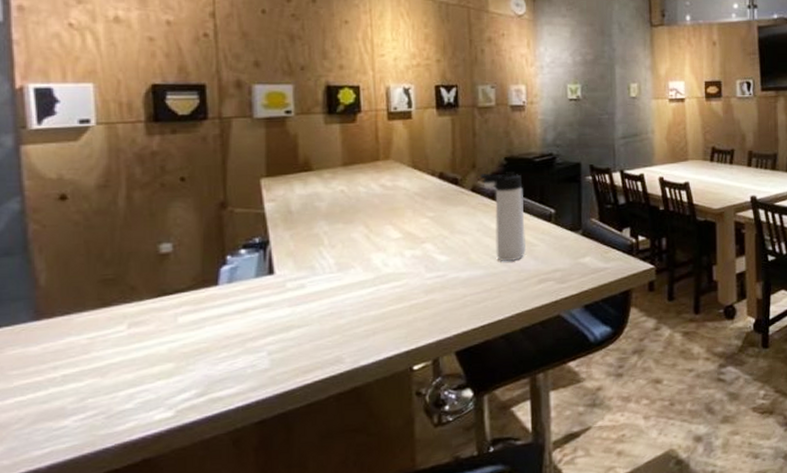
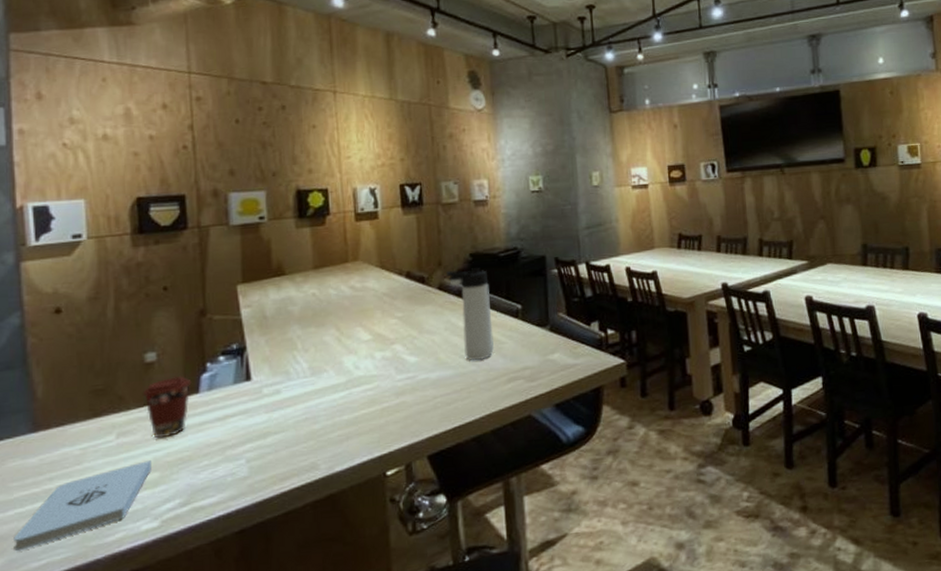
notepad: none [13,351,166,439] -> present [13,460,151,551]
coffee cup: none [156,267,210,330] -> present [142,375,192,439]

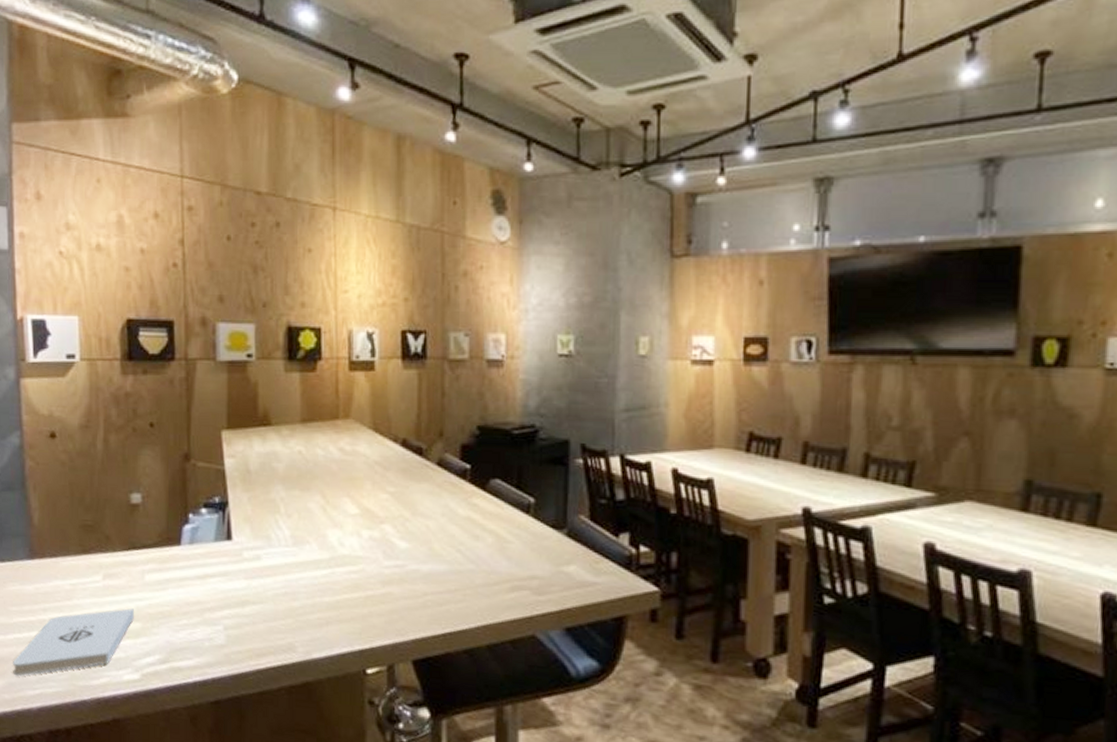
coffee cup: present [142,375,192,439] -> none [127,522,174,588]
thermos bottle: present [446,268,495,360] -> none [448,444,499,558]

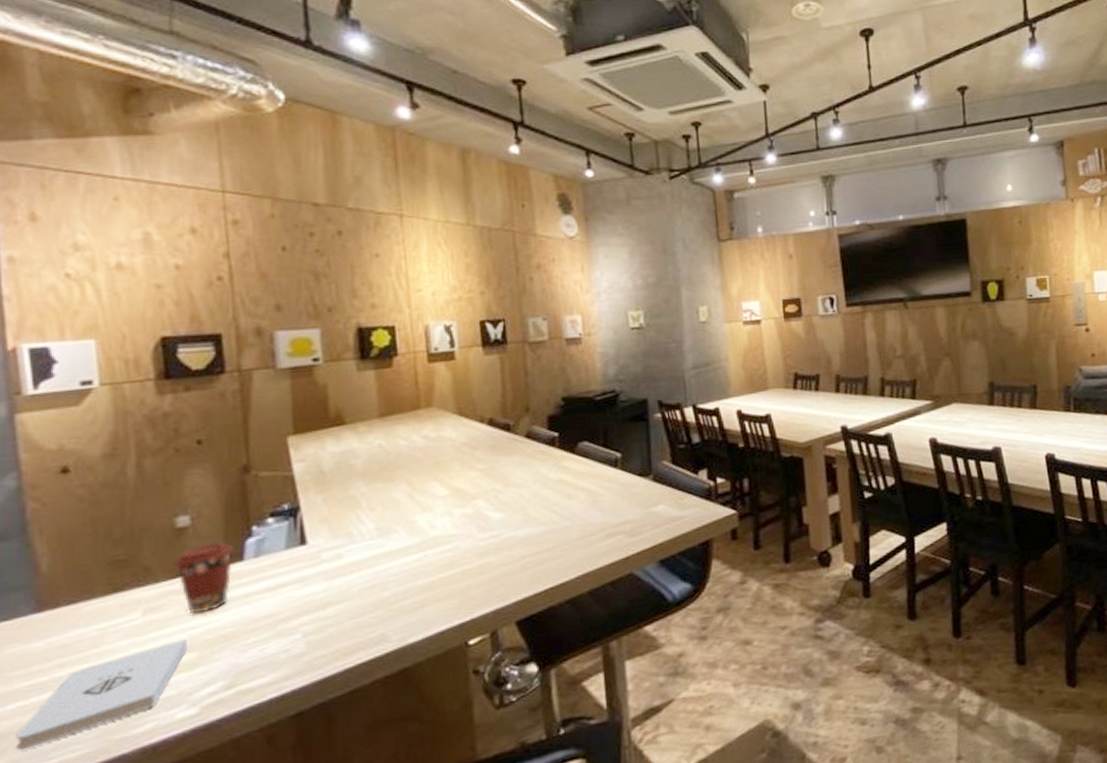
coffee cup: none [127,522,174,588] -> present [173,541,234,614]

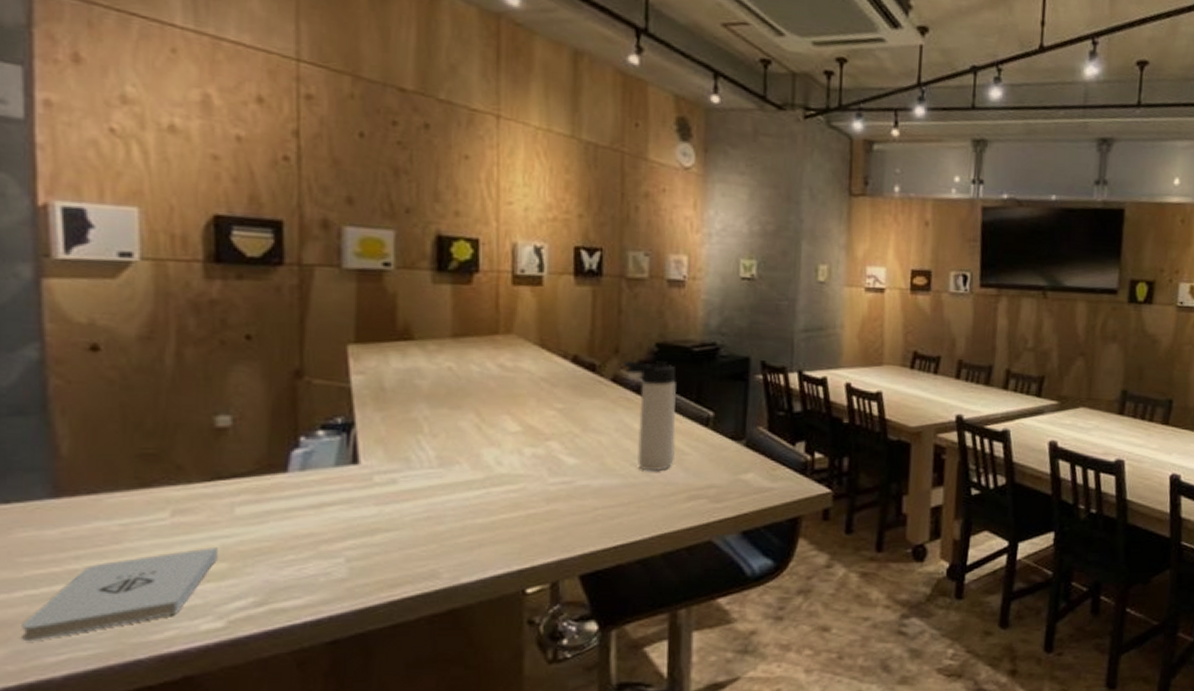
coffee cup: present [173,541,234,614] -> none [209,448,278,522]
thermos bottle: none [535,413,591,515] -> present [624,361,677,470]

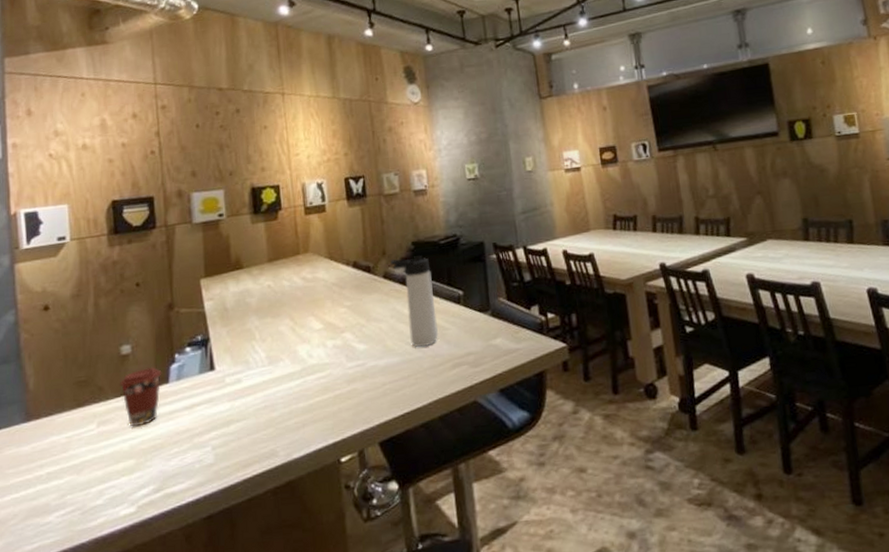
notepad: present [22,547,218,640] -> none [10,448,128,534]
coffee cup: none [209,448,278,522] -> present [119,366,162,427]

